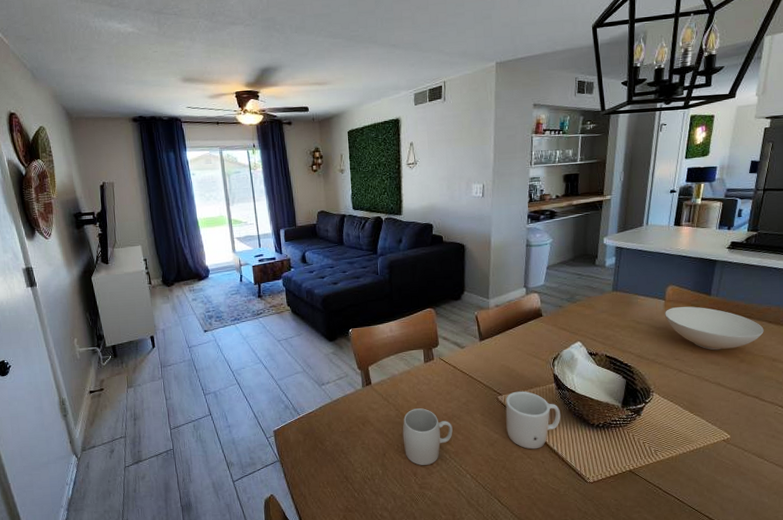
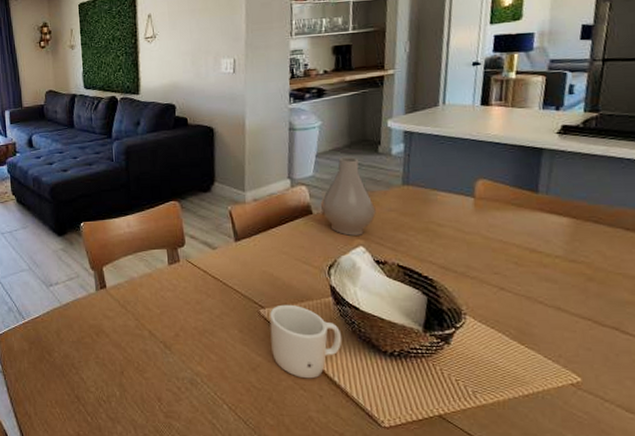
mug: present [402,408,453,465] -> none [143,319,205,389]
vase: none [548,268,591,333] -> present [320,156,376,236]
bowl: present [665,306,764,351] -> none [475,205,620,264]

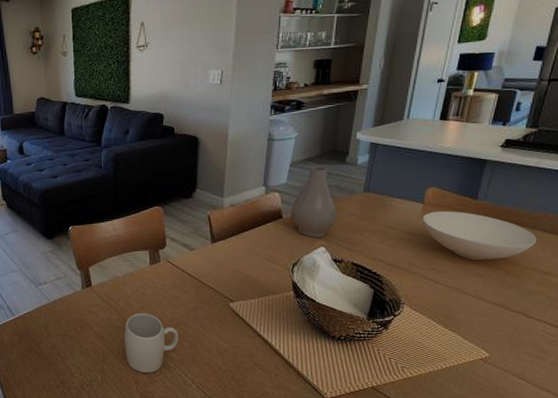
mug: none [143,319,205,389] -> present [124,313,179,373]
mug: present [269,304,342,379] -> none [237,298,299,361]
bowl: none [475,205,620,264] -> present [423,210,537,261]

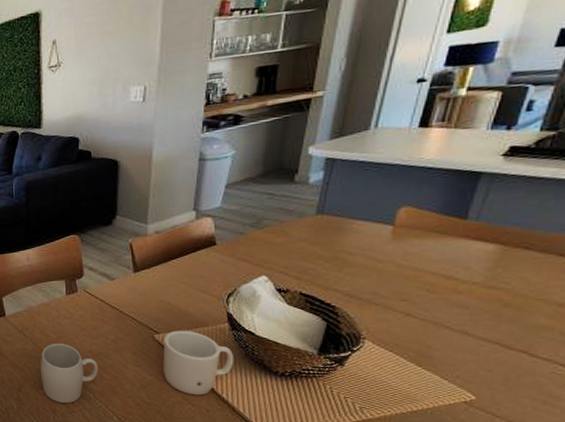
mug: none [237,298,299,361] -> present [163,330,234,396]
vase: present [290,166,338,237] -> none [225,186,284,266]
bowl: present [423,210,537,261] -> none [392,233,549,291]

